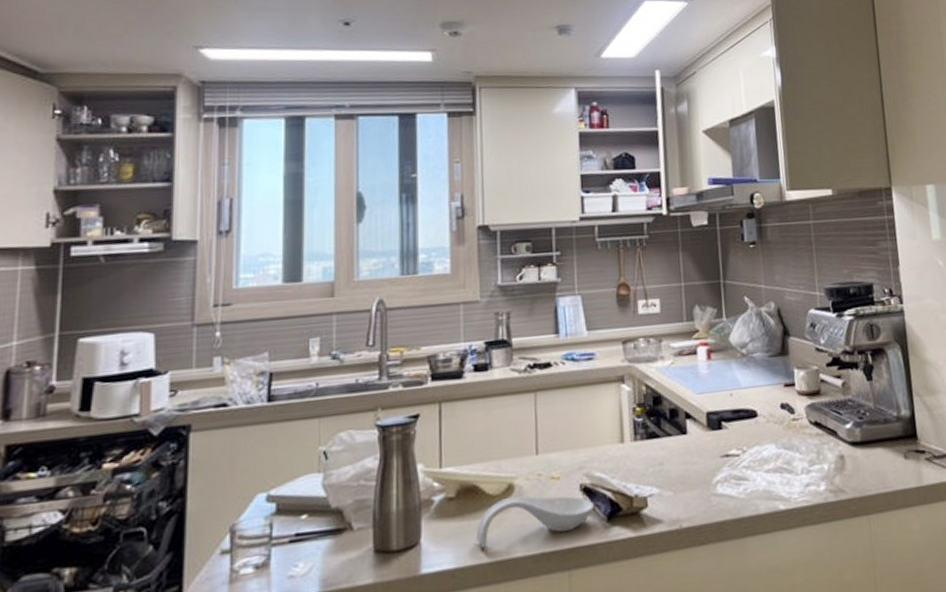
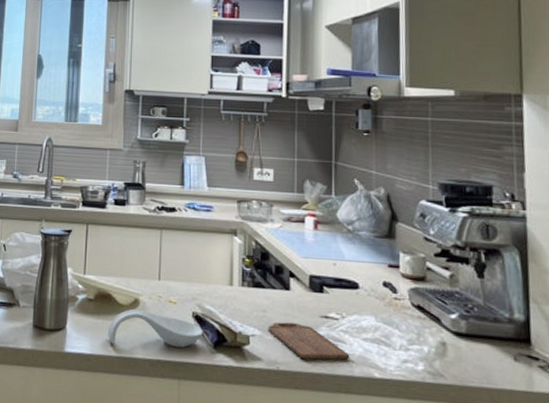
cutting board: none [666,469,754,510] -> present [268,322,350,360]

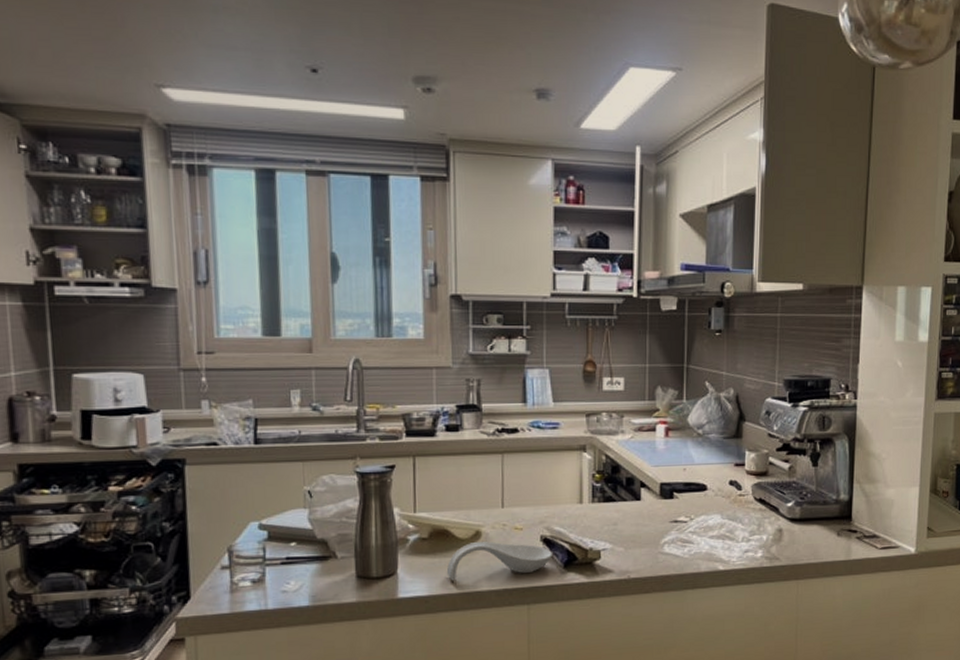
cutting board: present [268,322,350,360] -> none [619,531,697,565]

